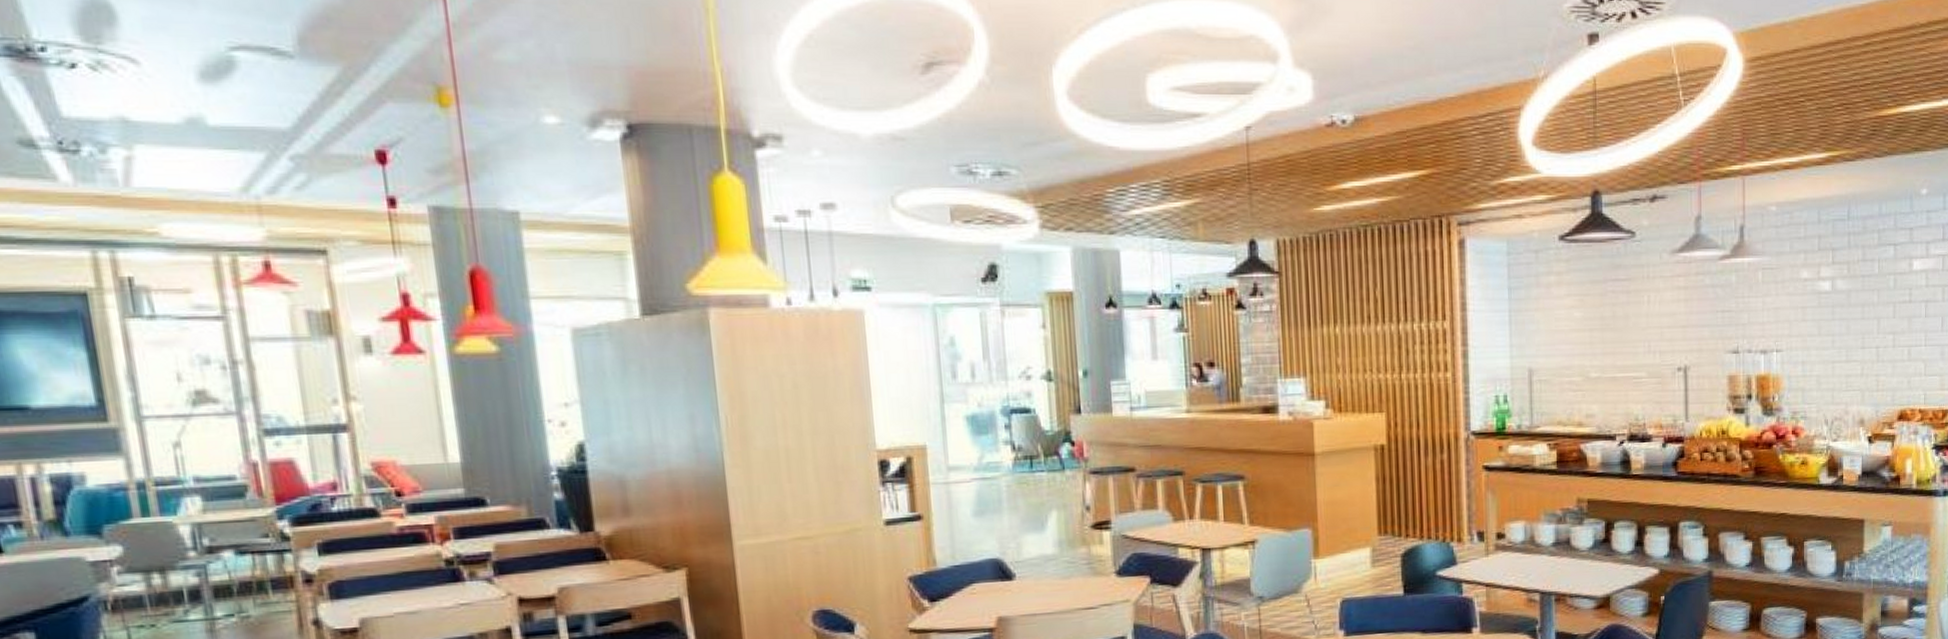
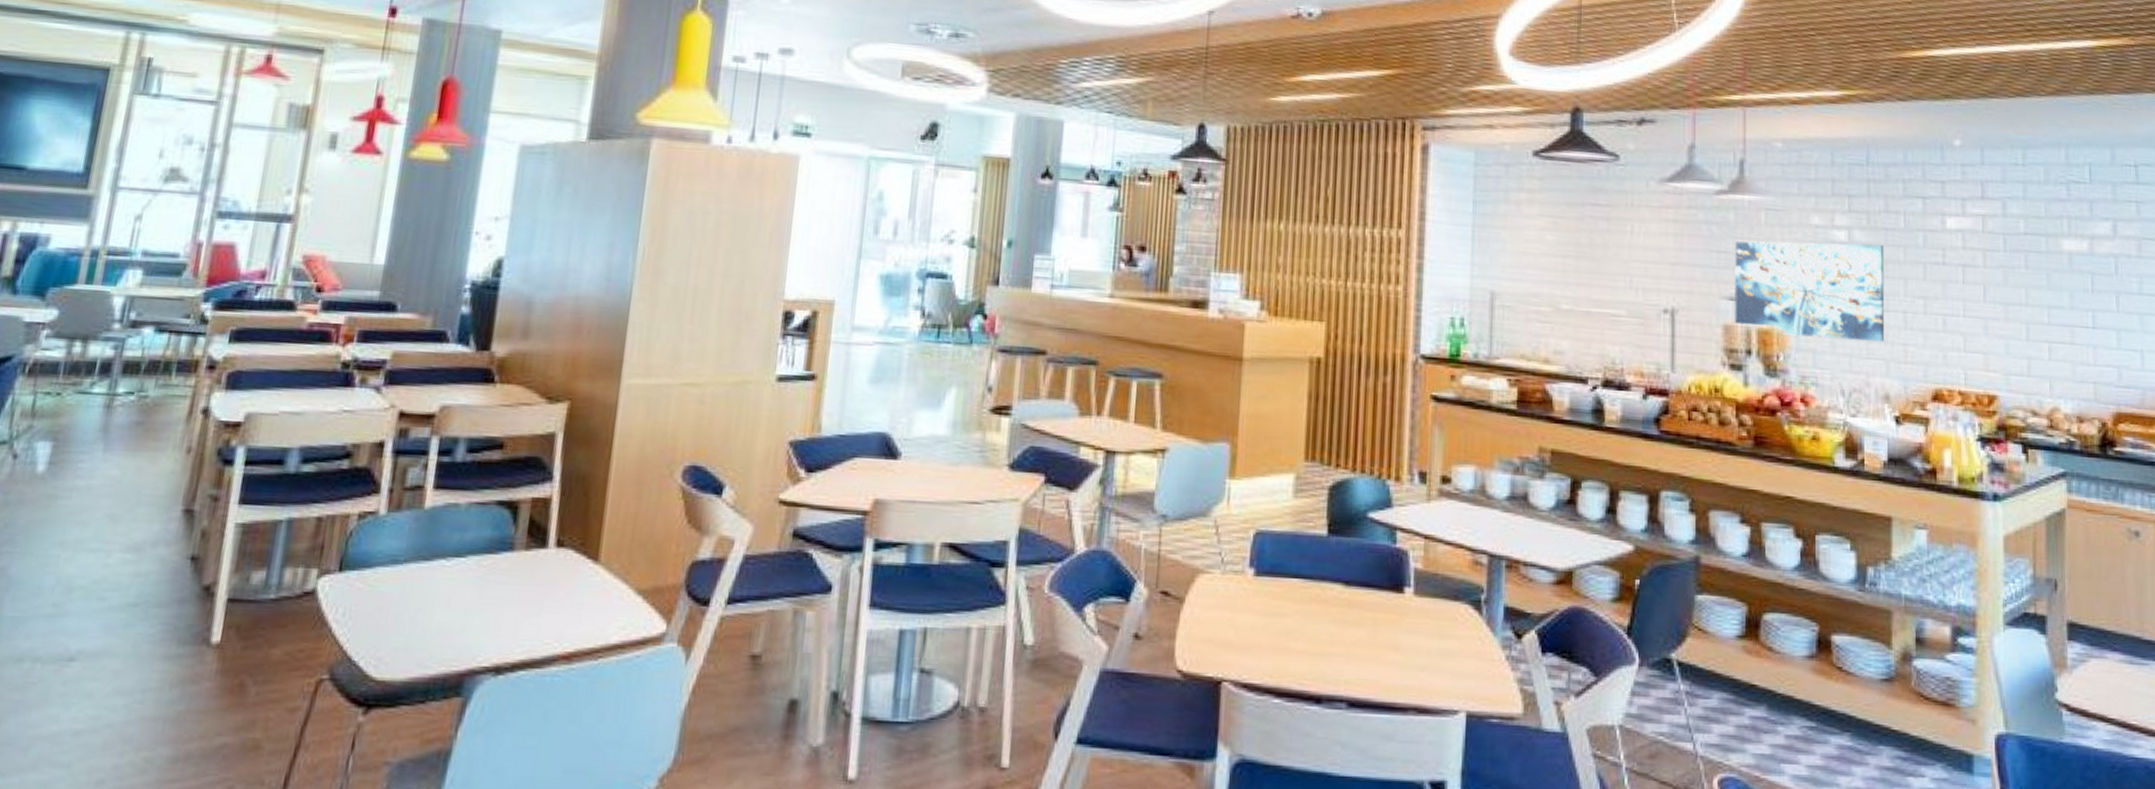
wall art: none [1737,290,1861,378] -> present [1735,241,1885,342]

